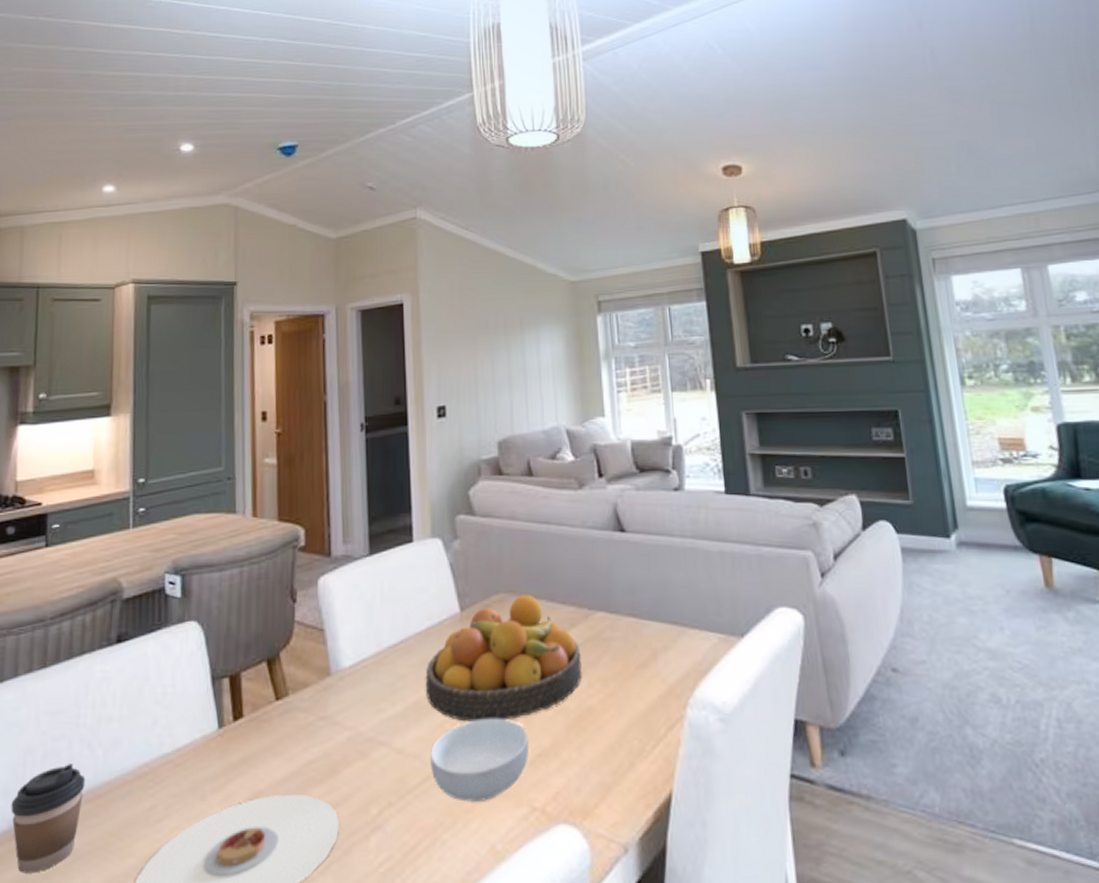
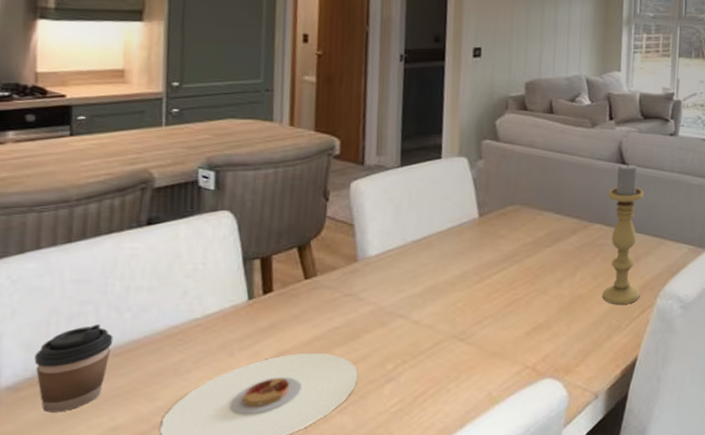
fruit bowl: present [425,594,582,722] -> none [442,207,578,302]
cereal bowl: present [431,718,530,802] -> none [442,300,528,361]
candle holder: none [608,530,664,719] -> present [603,163,644,304]

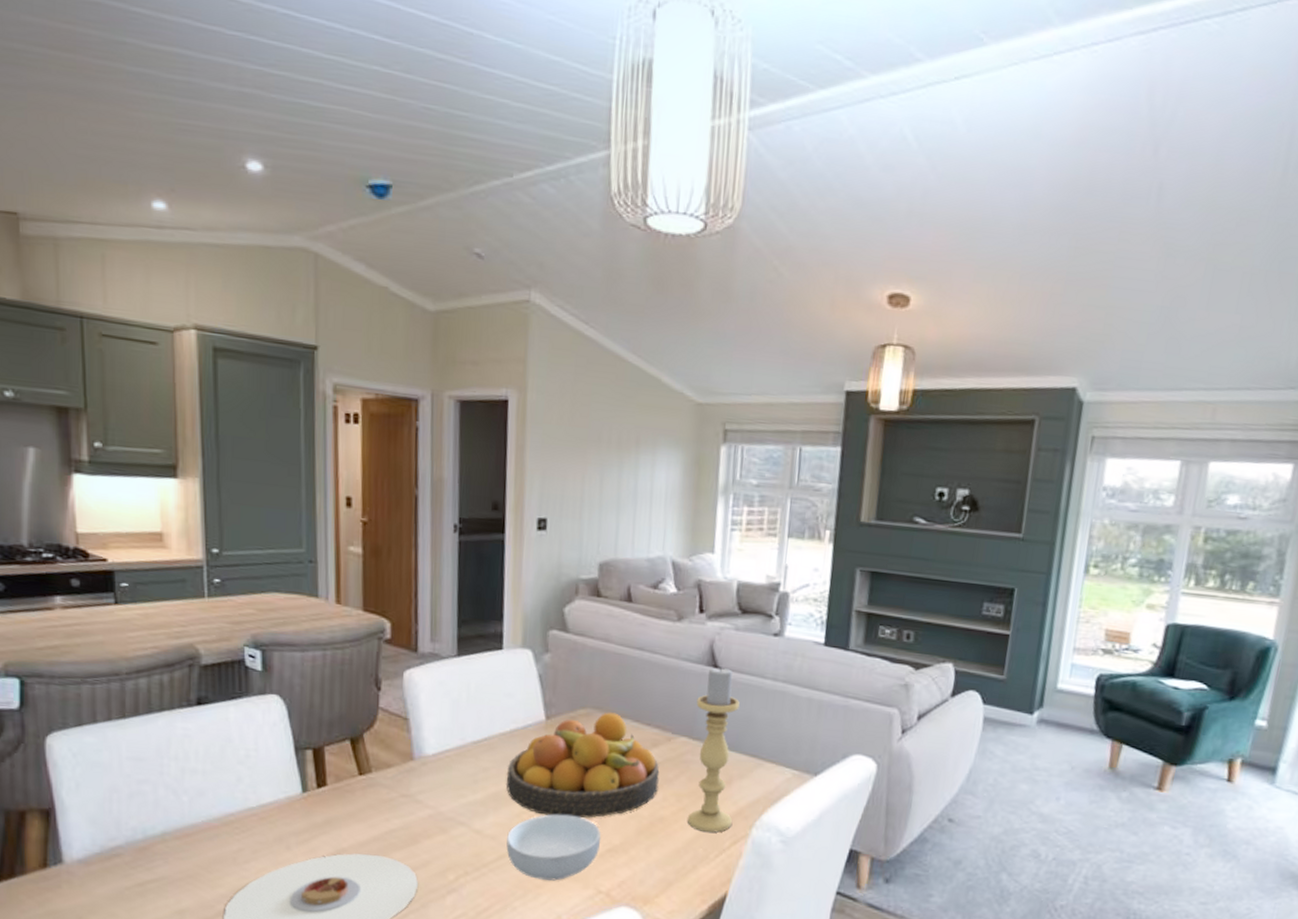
coffee cup: present [34,324,113,413] -> none [101,805,173,890]
fruit bowl: none [442,207,578,302] -> present [506,712,660,819]
cereal bowl: none [442,300,528,361] -> present [506,814,601,881]

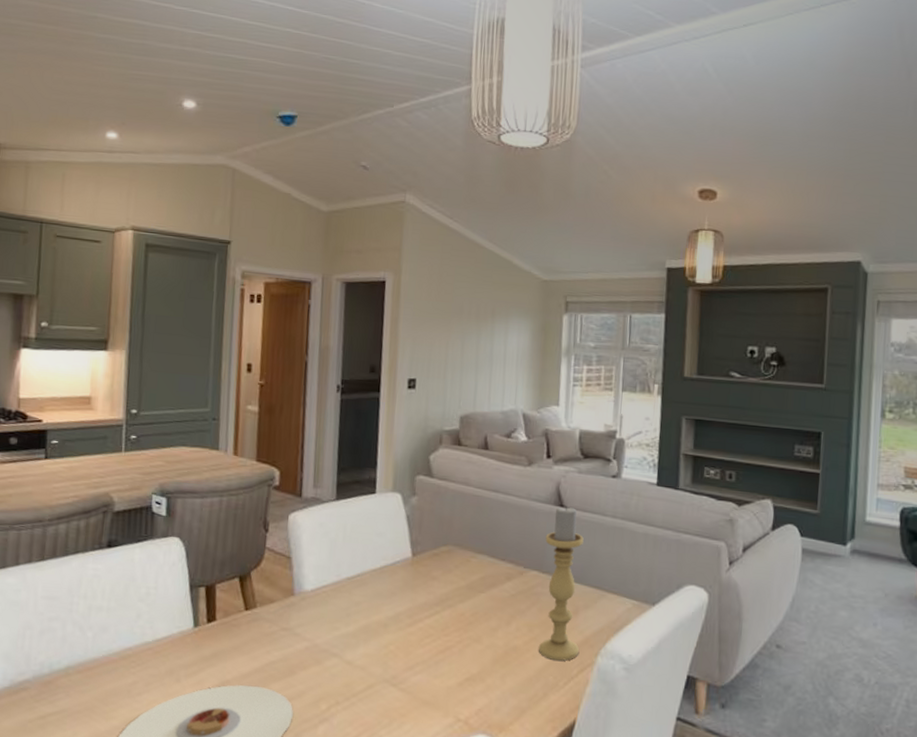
fruit bowl: present [506,712,660,819] -> none [375,549,513,649]
cereal bowl: present [506,814,601,881] -> none [374,645,461,710]

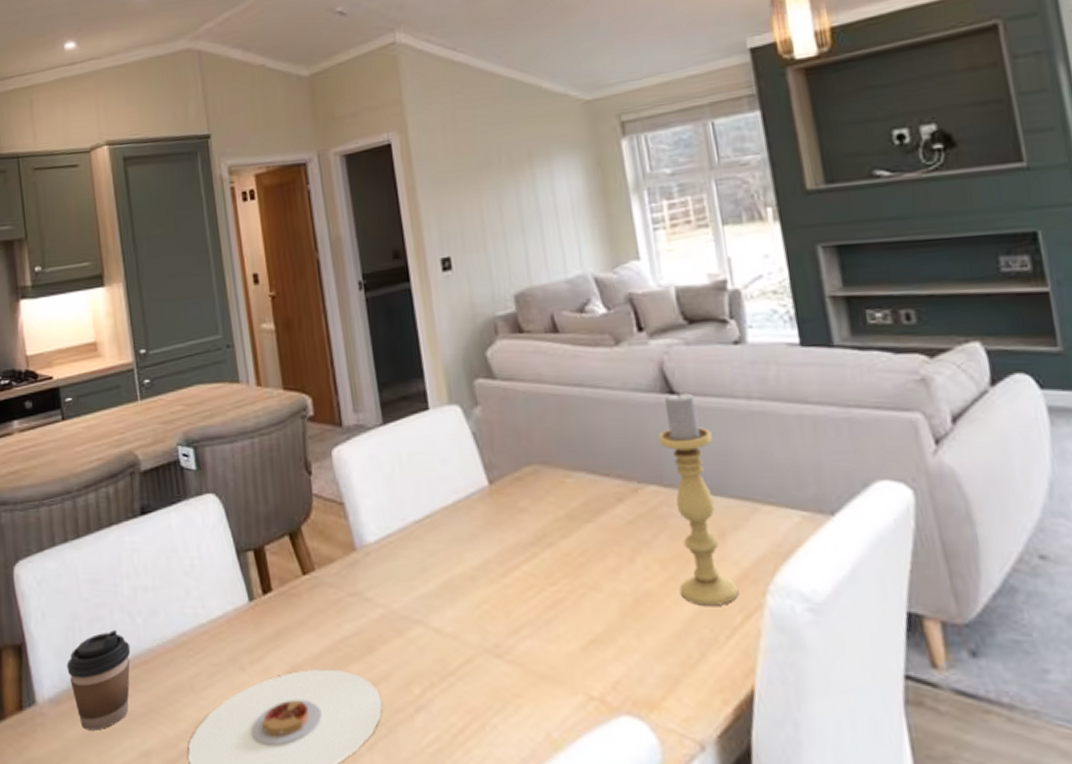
coffee cup: none [11,640,77,723] -> present [66,630,131,731]

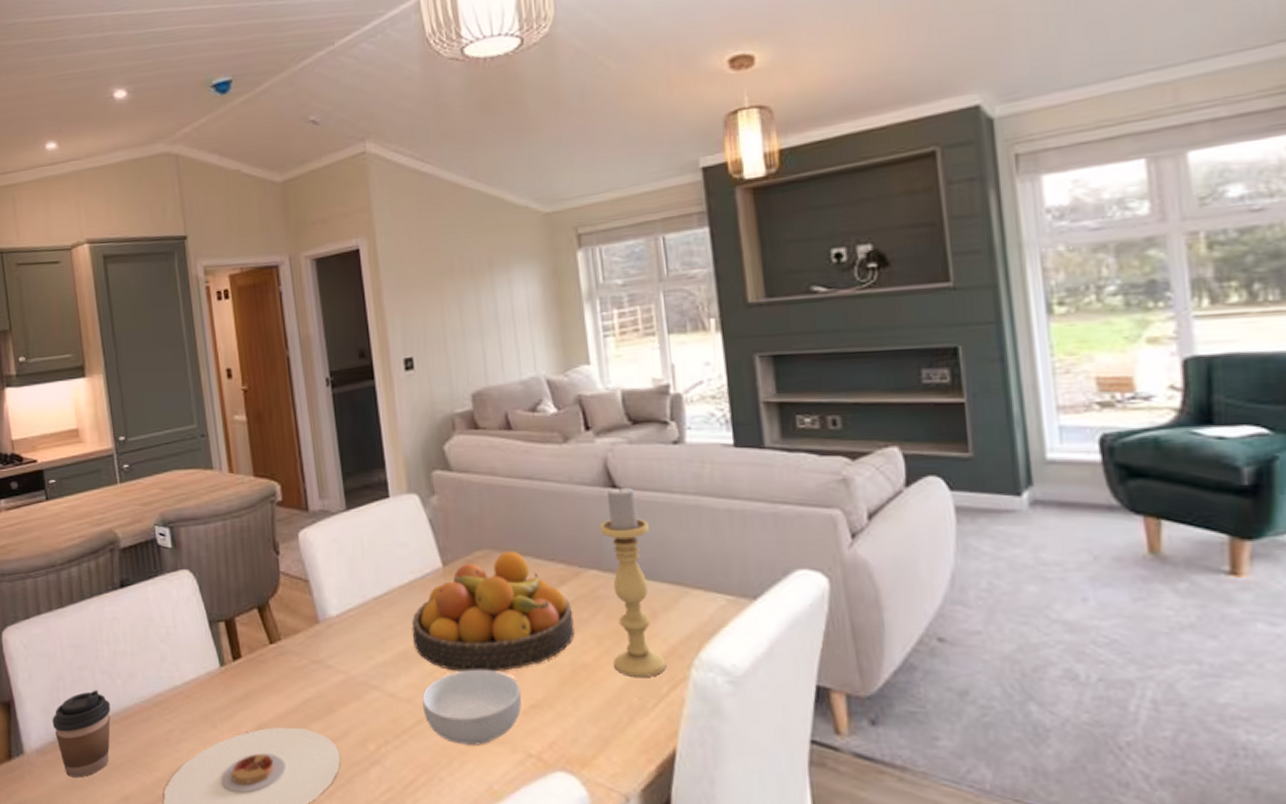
fruit bowl: none [457,466,636,603] -> present [412,551,575,672]
cereal bowl: none [470,599,581,687] -> present [422,669,522,745]

